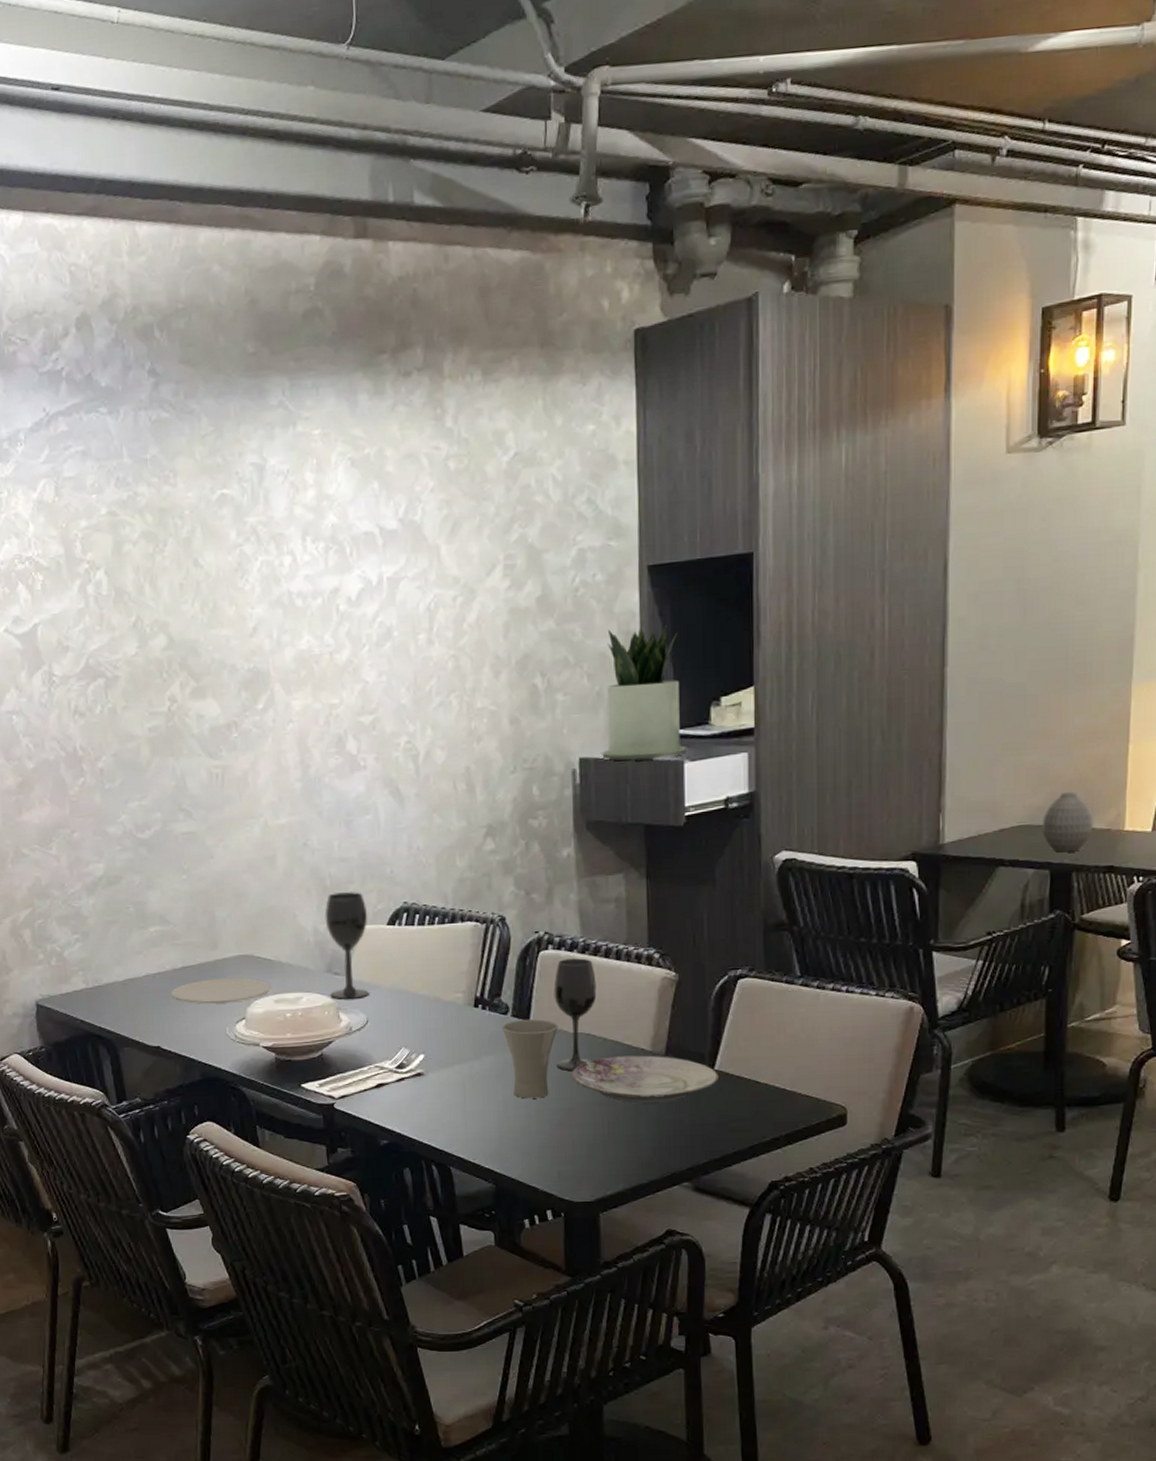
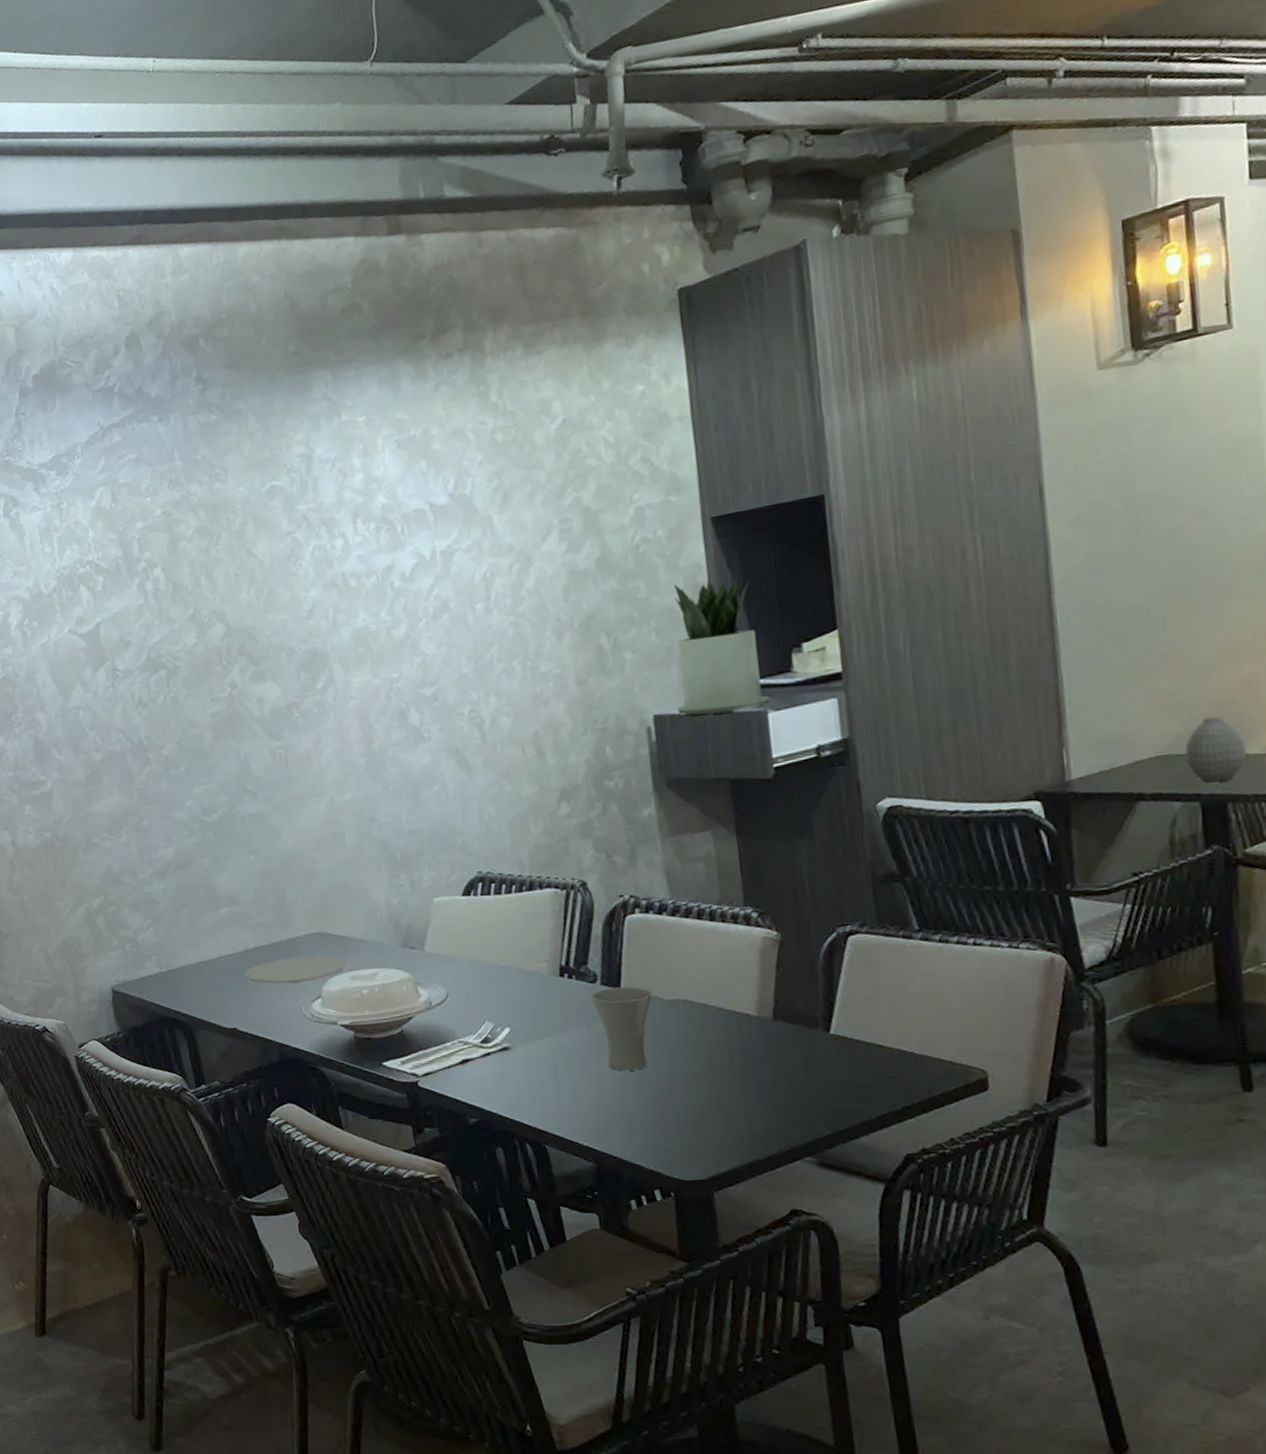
wine glass: present [324,891,369,1000] -> none [396,863,448,975]
wine glass: present [553,958,597,1071] -> none [644,921,692,1040]
plate: present [571,1055,718,1104] -> none [670,1020,836,1073]

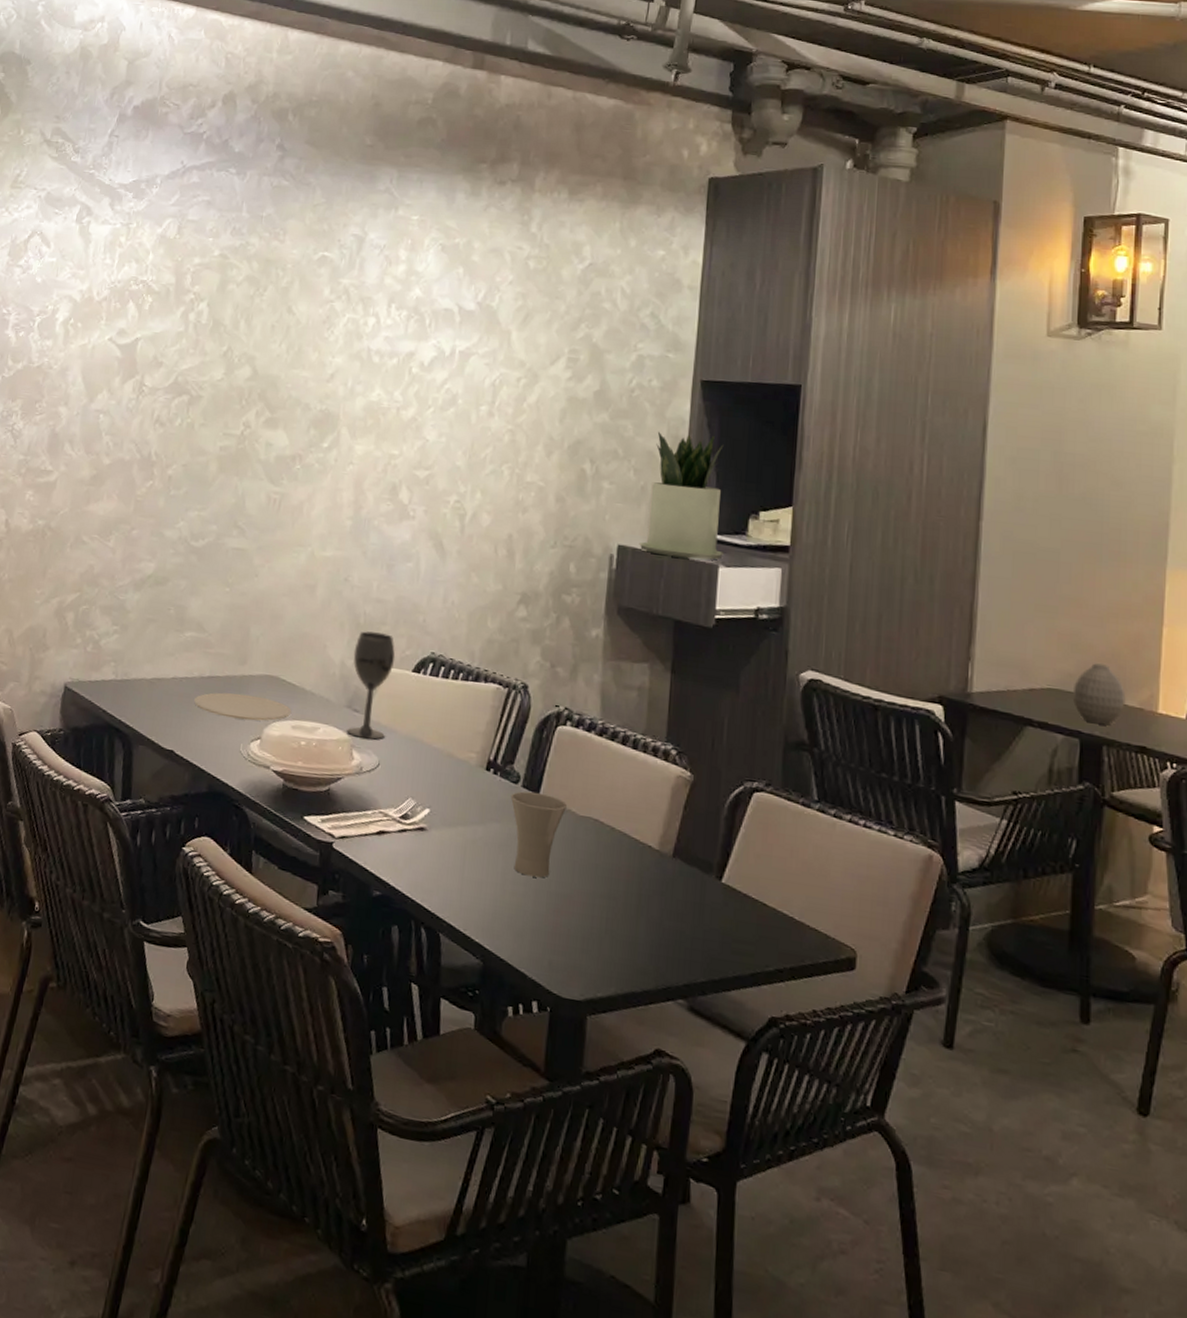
wine glass: none [396,863,448,975] -> present [346,631,396,741]

